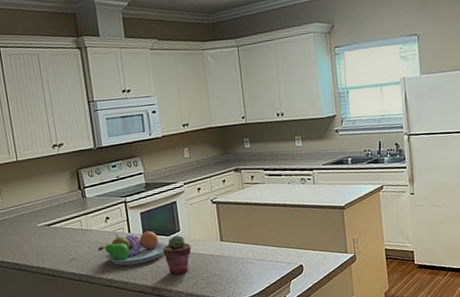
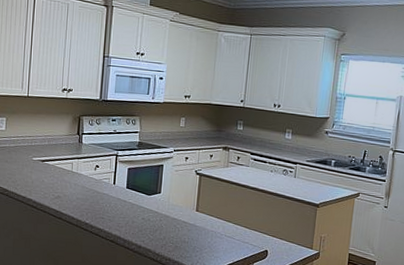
fruit bowl: present [98,230,167,266] -> none [82,182,146,216]
potted succulent: present [162,235,192,275] -> none [140,196,168,234]

